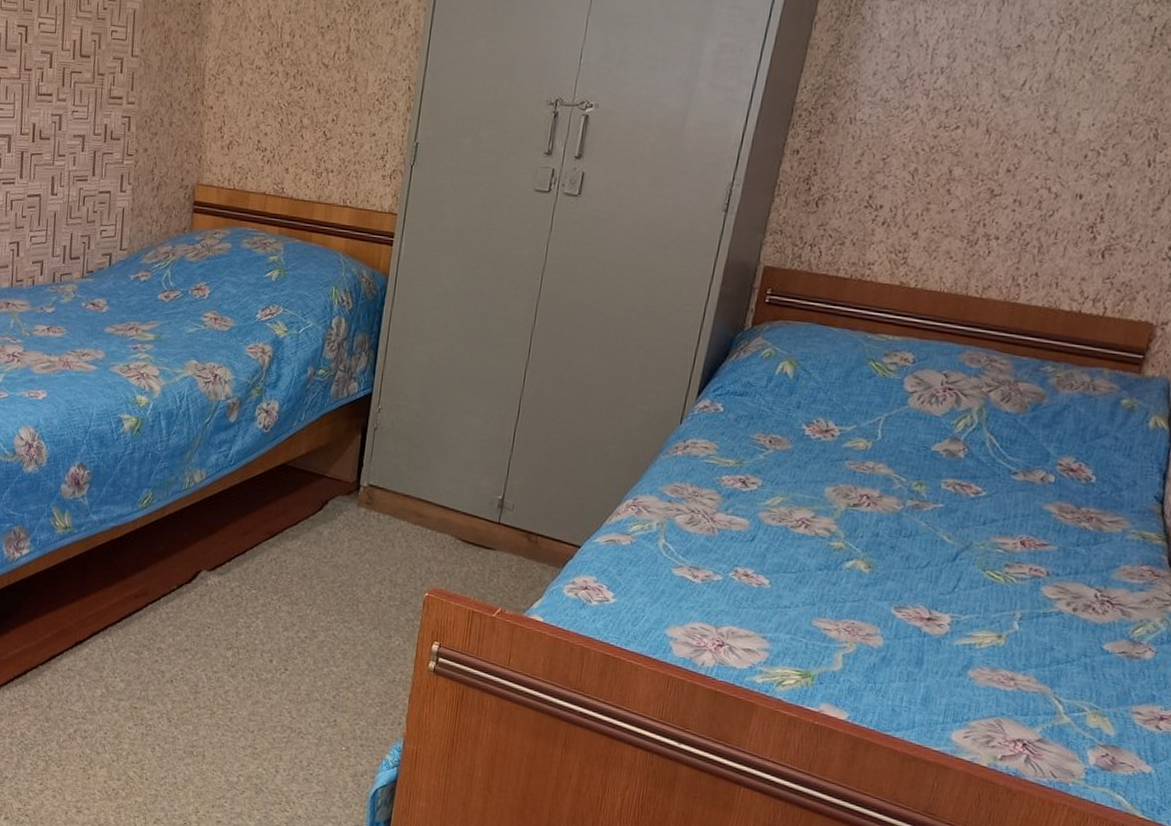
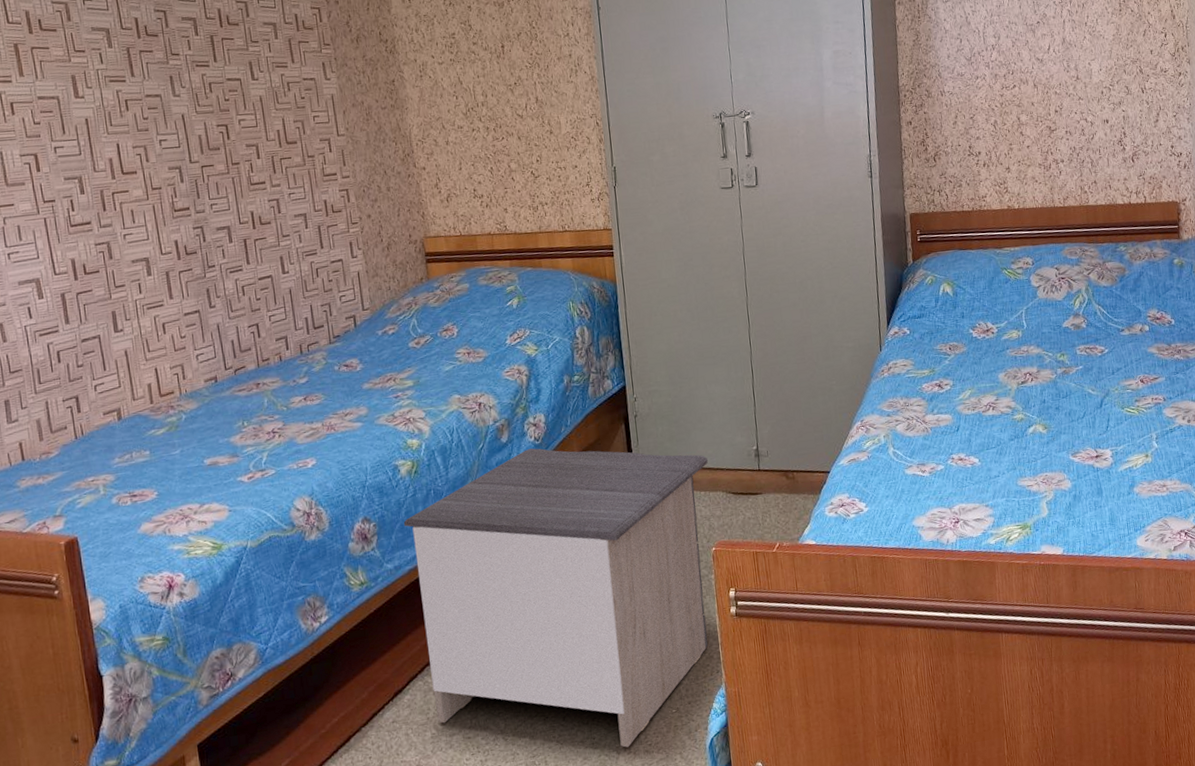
nightstand: none [110,435,443,769] -> present [403,448,708,748]

